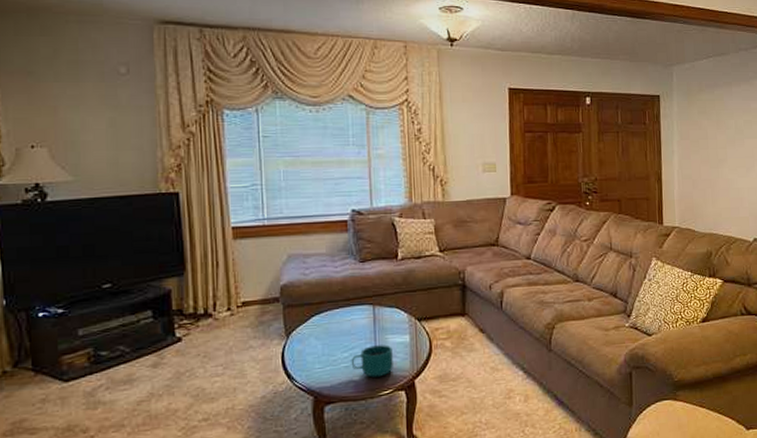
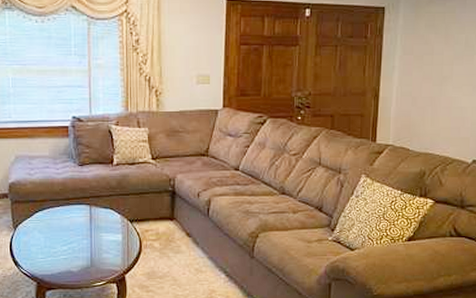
cup: present [351,345,393,377] -> none [69,242,106,270]

